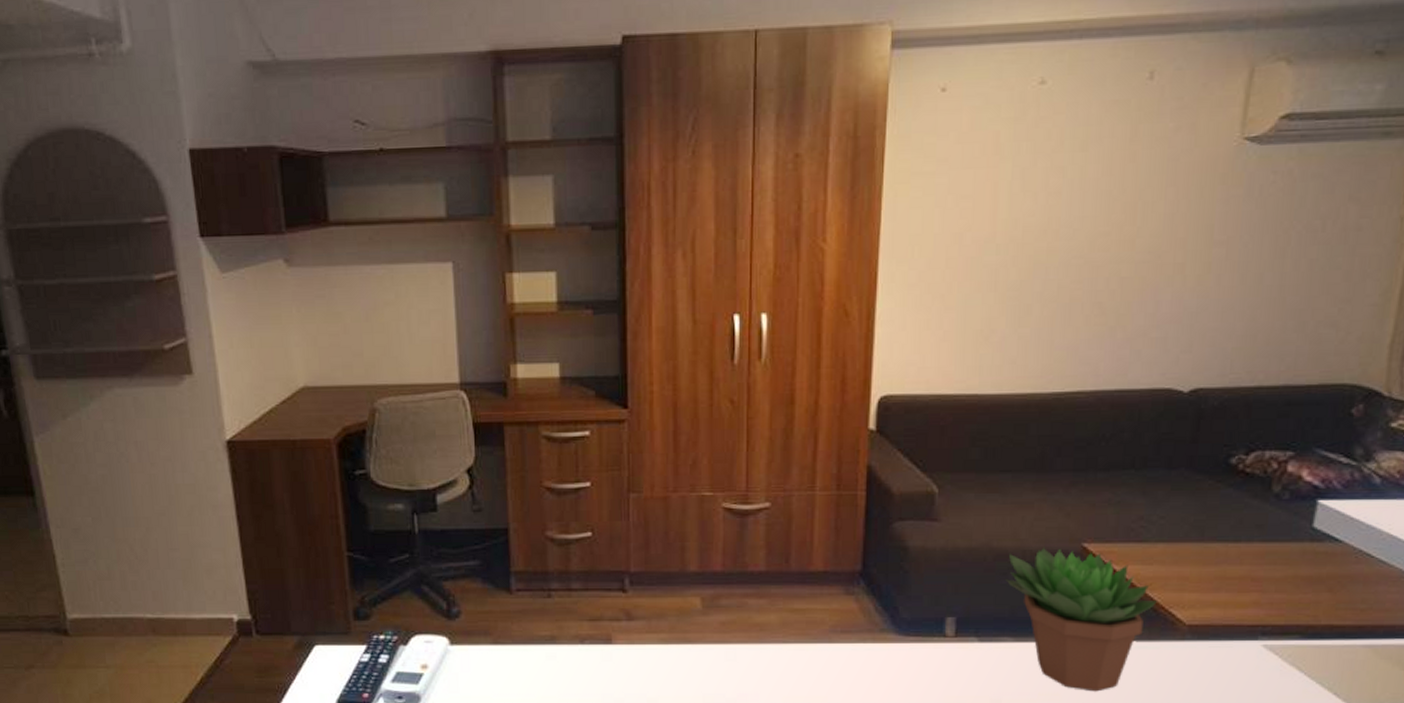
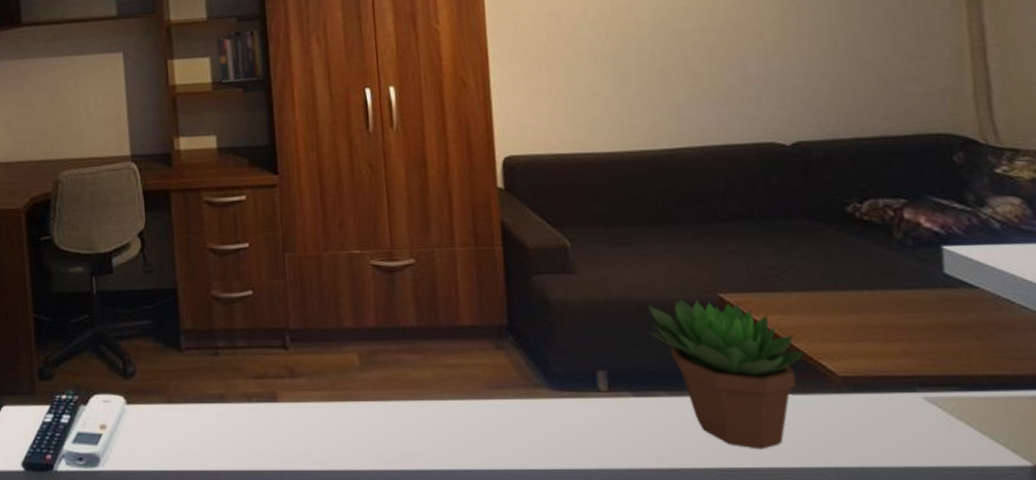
books: none [567,242,615,300] -> present [218,31,261,81]

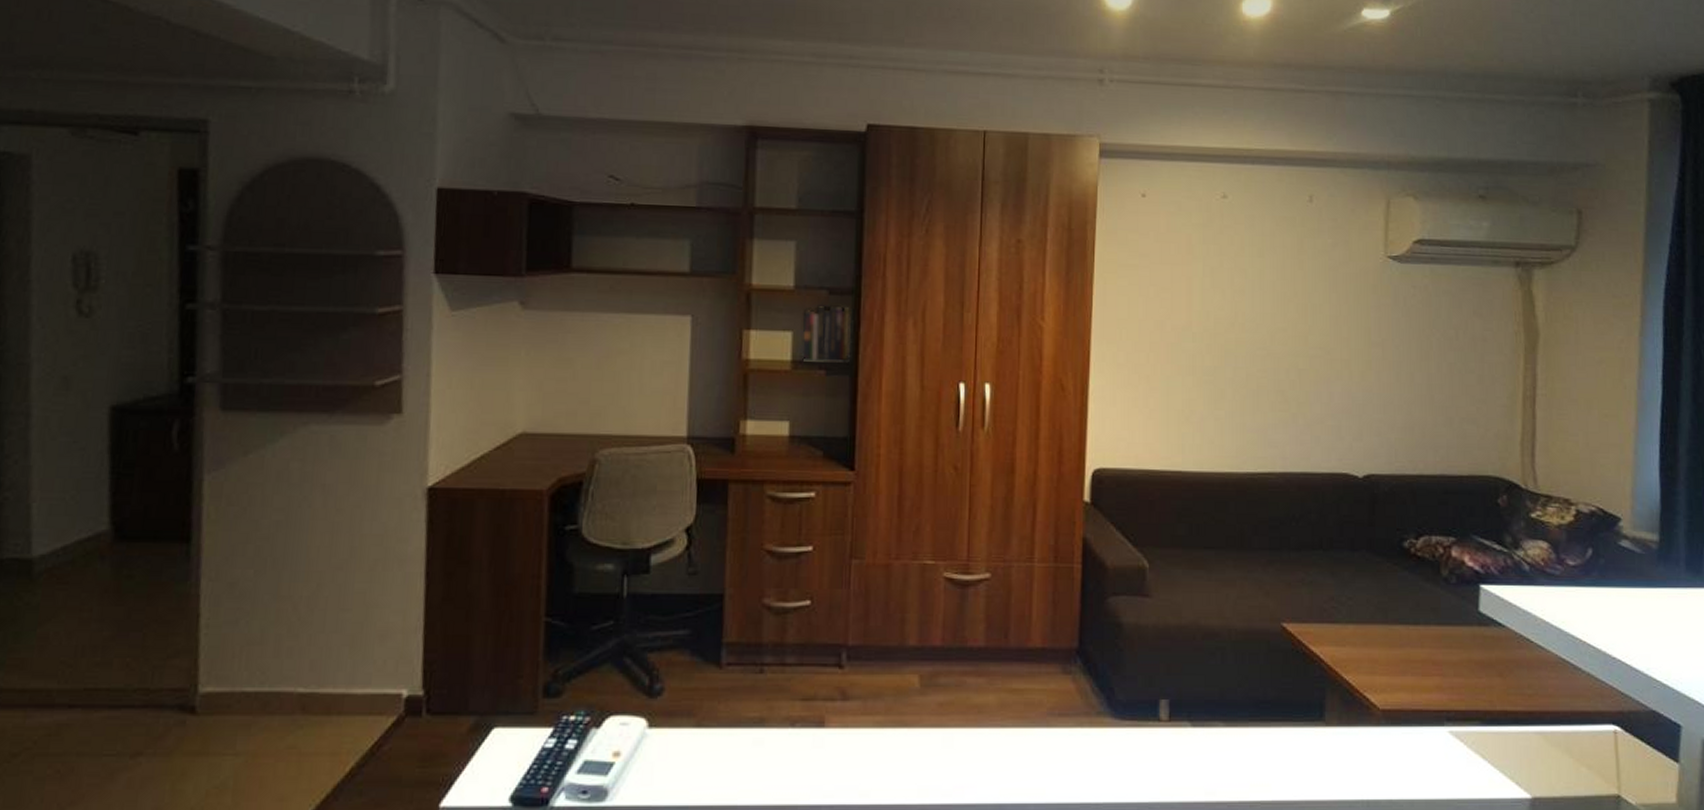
succulent plant: present [647,298,804,448] -> none [1214,626,1352,781]

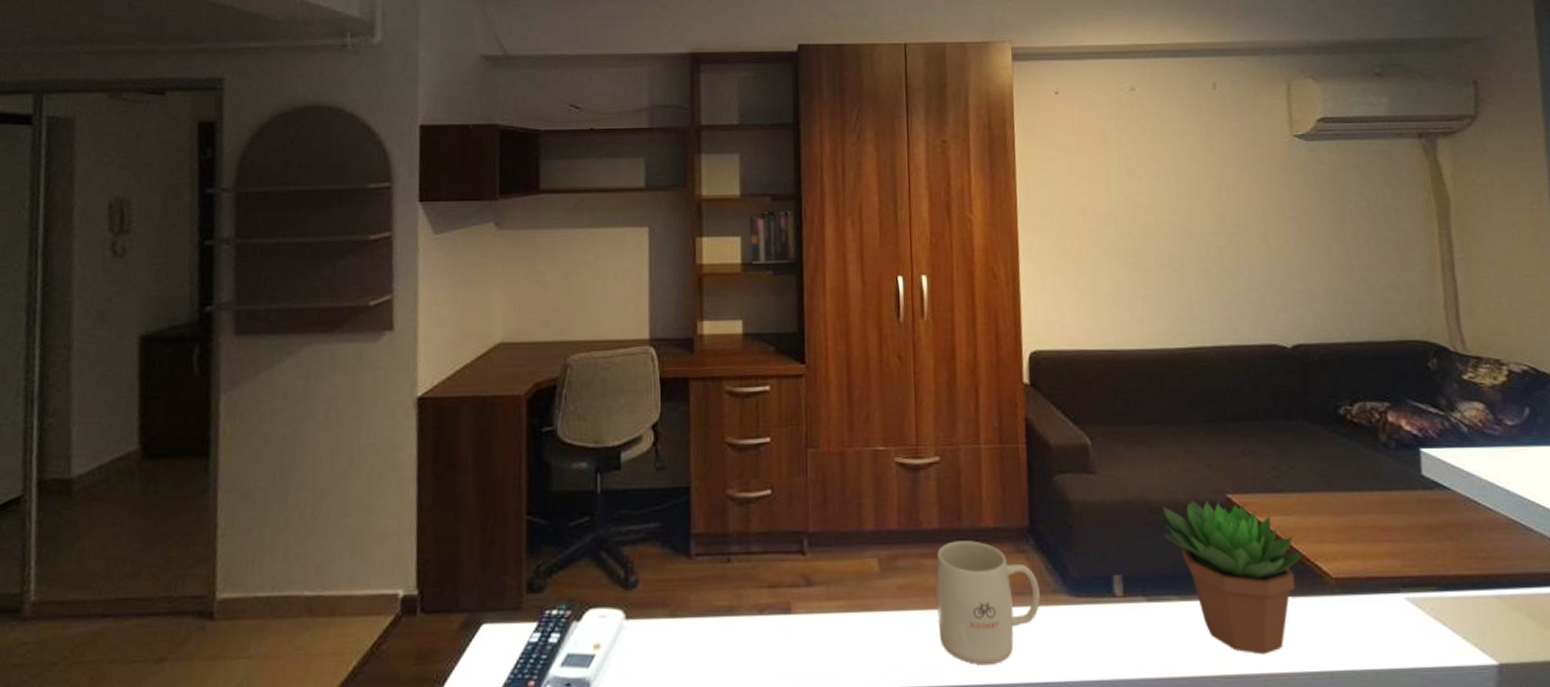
mug: none [976,660,1084,783] -> present [935,540,1040,664]
succulent plant: none [1214,626,1352,781] -> present [1161,499,1303,653]

